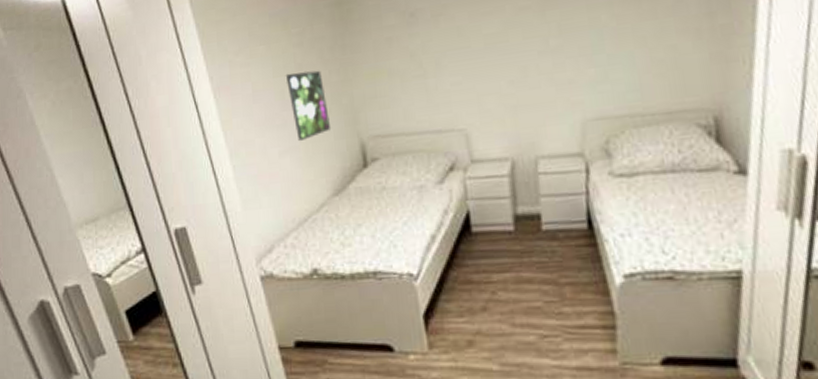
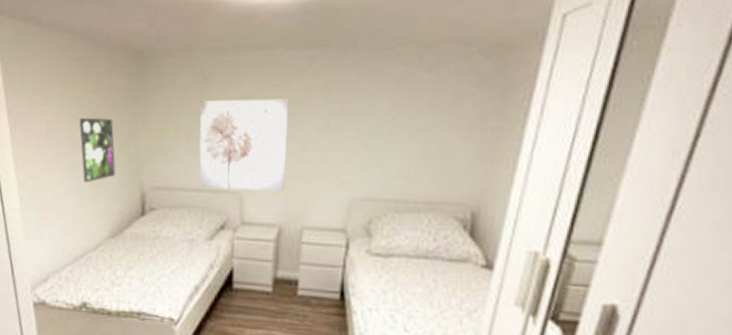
wall art: none [410,25,512,130] -> present [199,99,289,191]

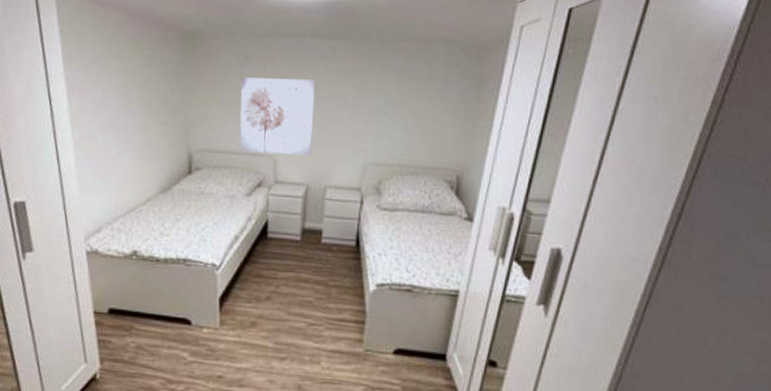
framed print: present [79,117,116,182] -> none [133,86,166,144]

